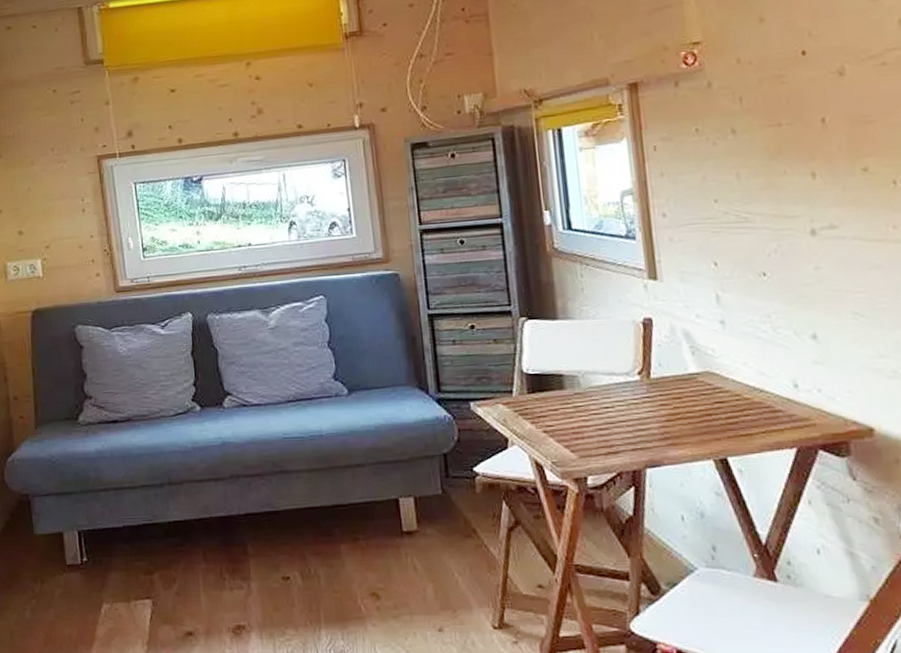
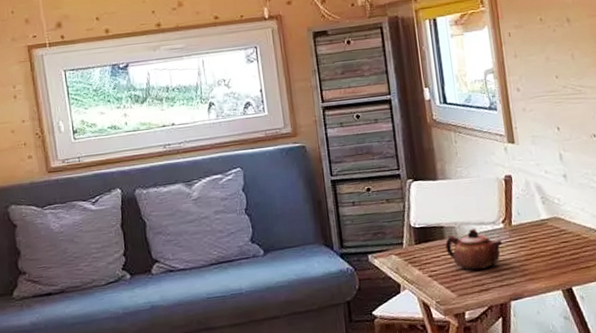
teapot: none [565,378,638,429] -> present [445,228,503,271]

